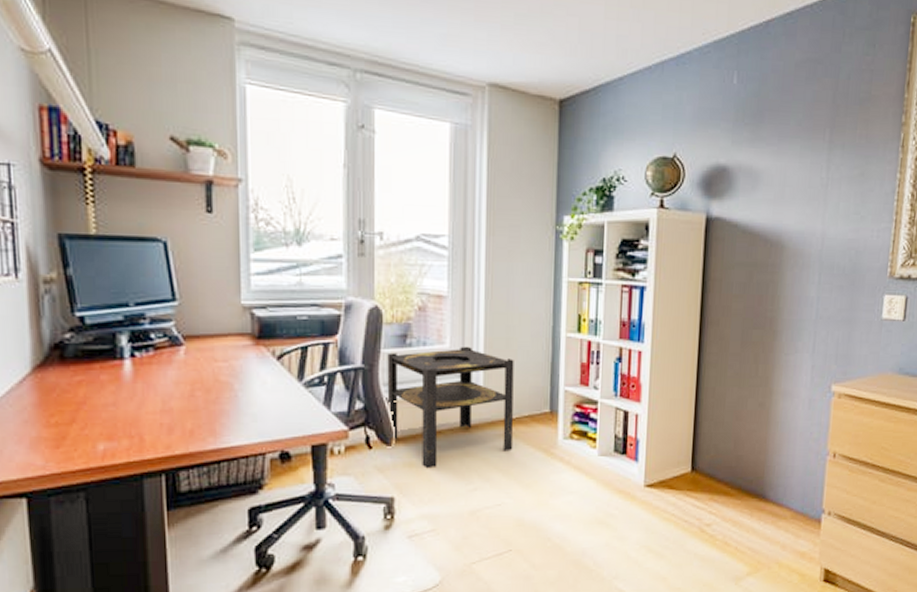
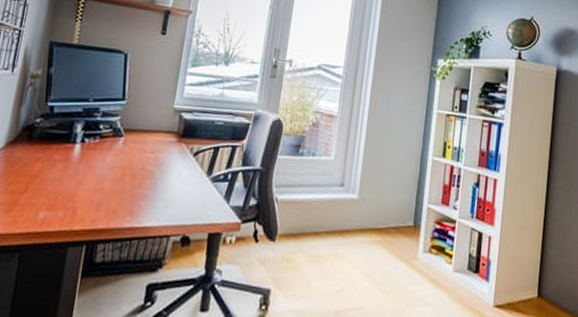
side table: present [387,346,514,469] -> none [275,159,387,266]

